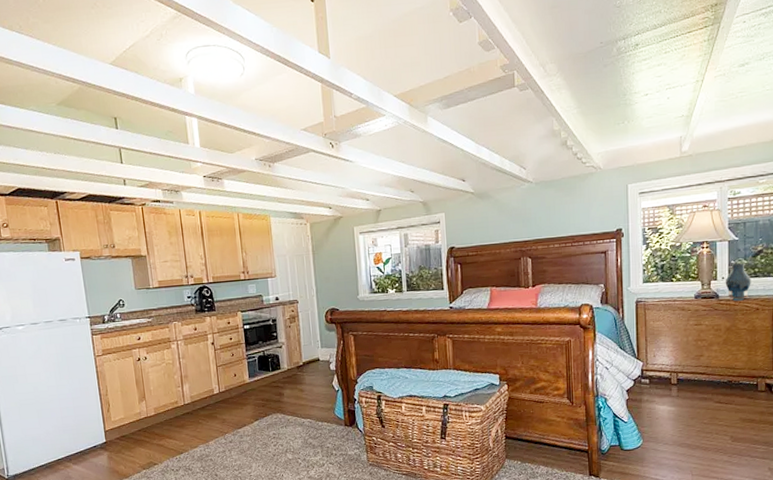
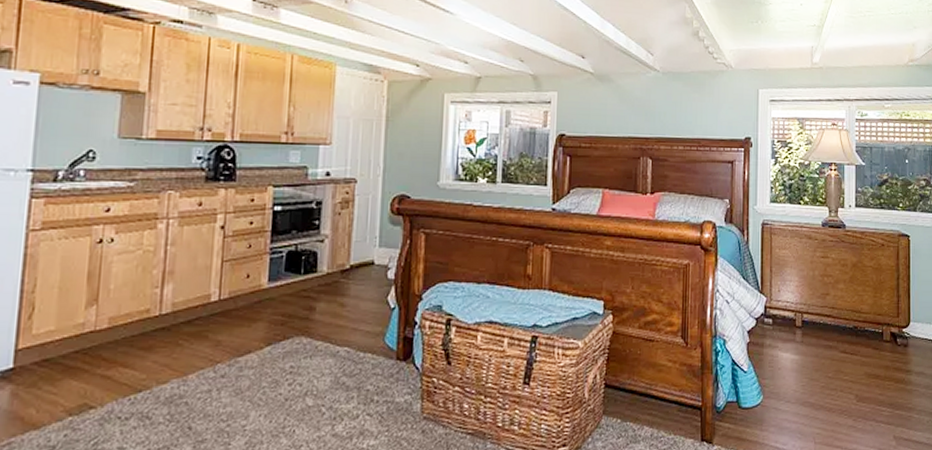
vase: present [725,263,751,301] -> none [852,191,877,234]

